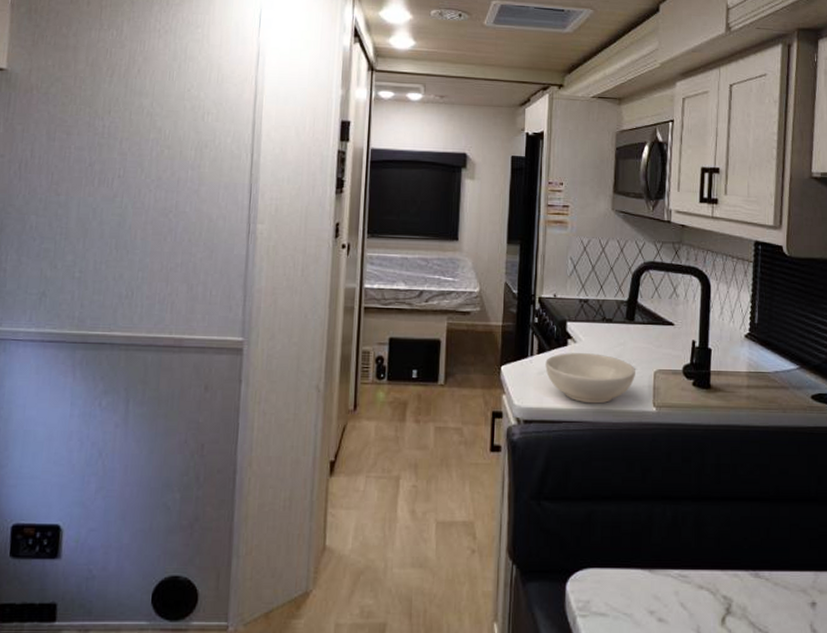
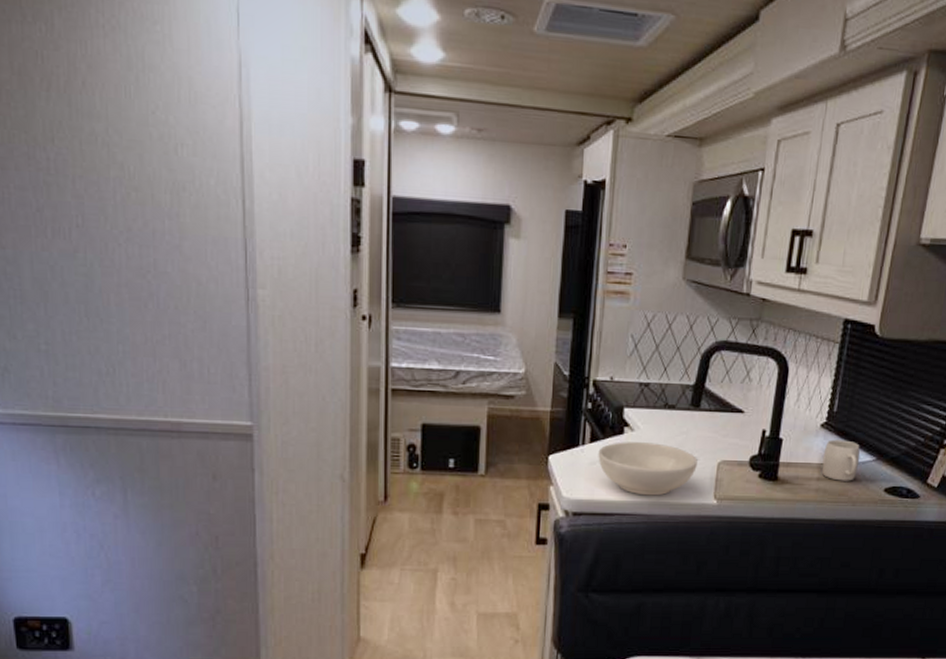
mug: none [750,349,785,389] -> present [821,439,861,481]

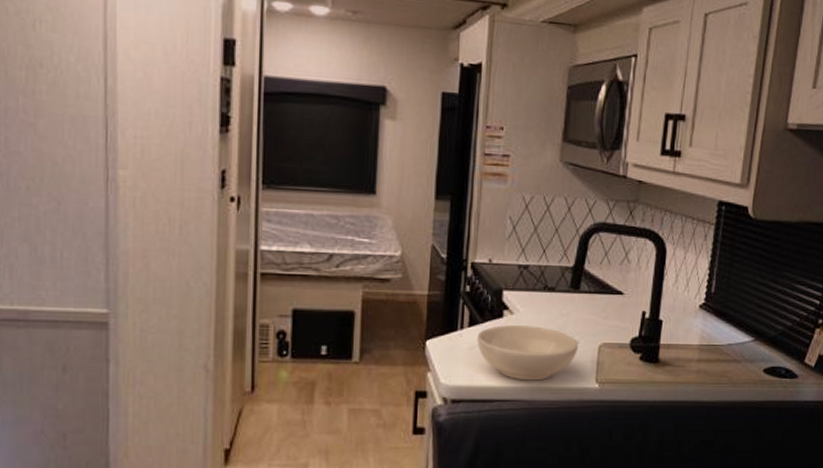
mug: present [821,439,861,481] -> none [702,320,739,362]

